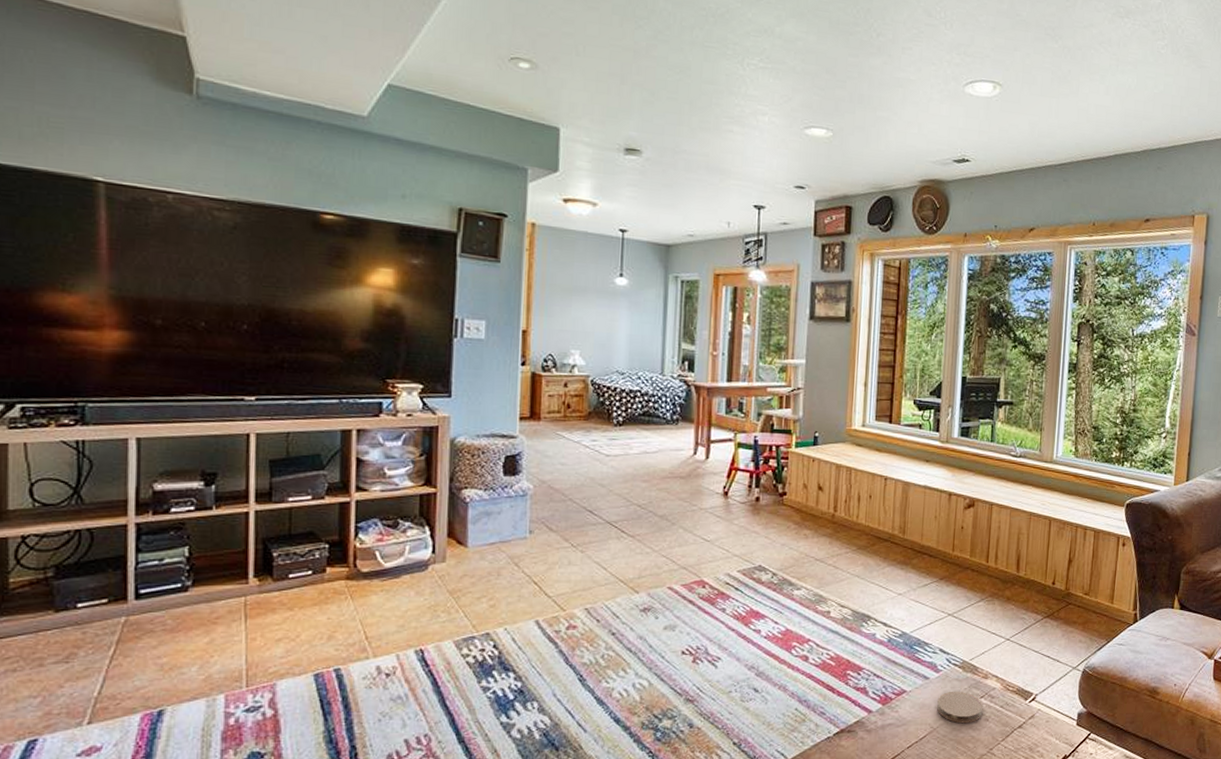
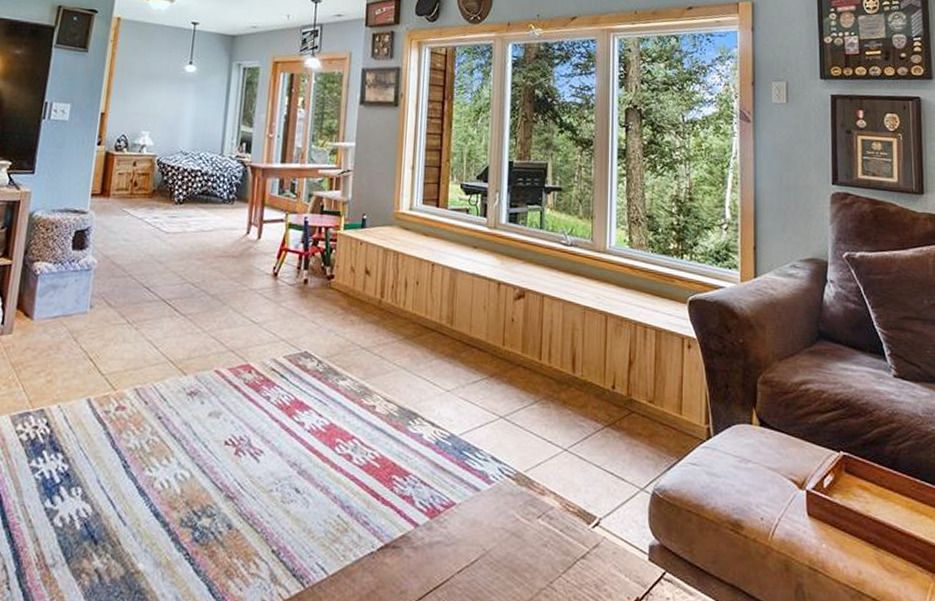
coaster: present [937,691,983,724] -> none [489,507,541,548]

